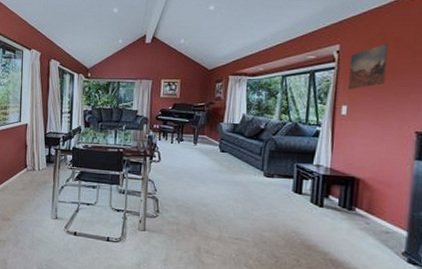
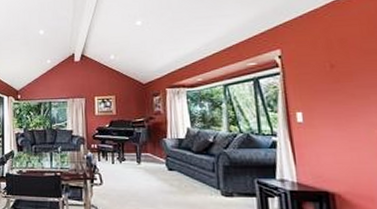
wall art: present [348,44,388,90] -> none [295,45,339,96]

